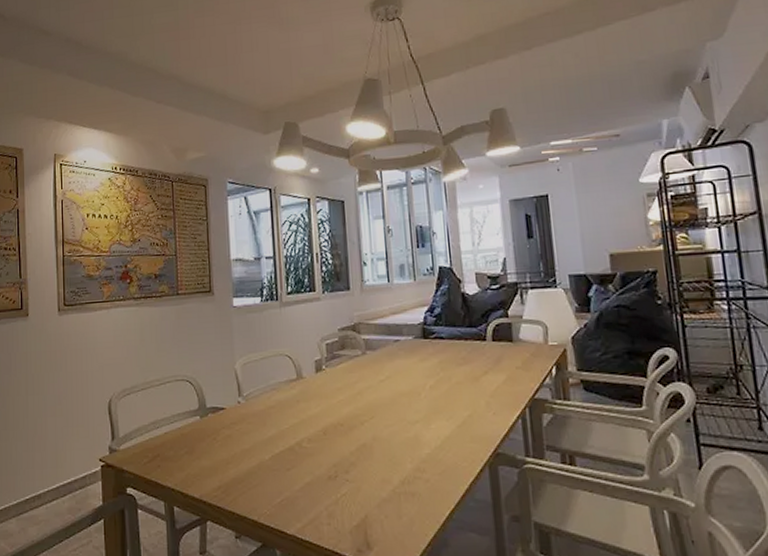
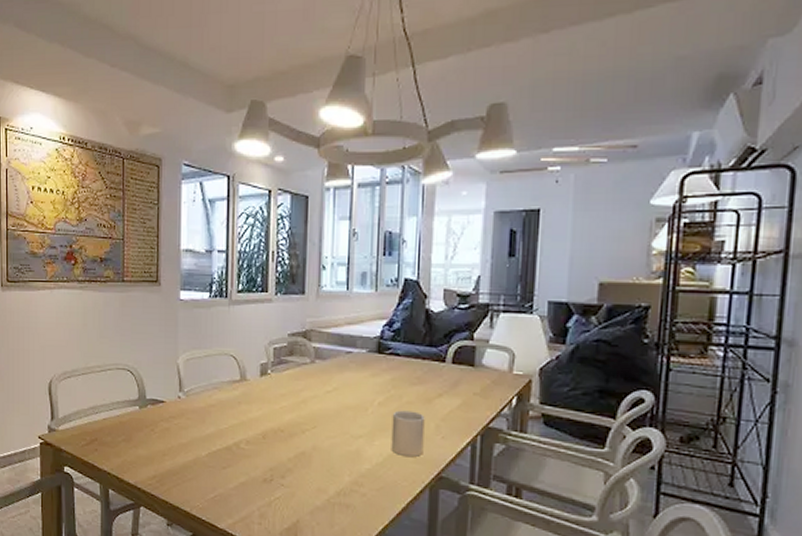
mug: none [444,391,478,437] -> present [391,410,425,458]

